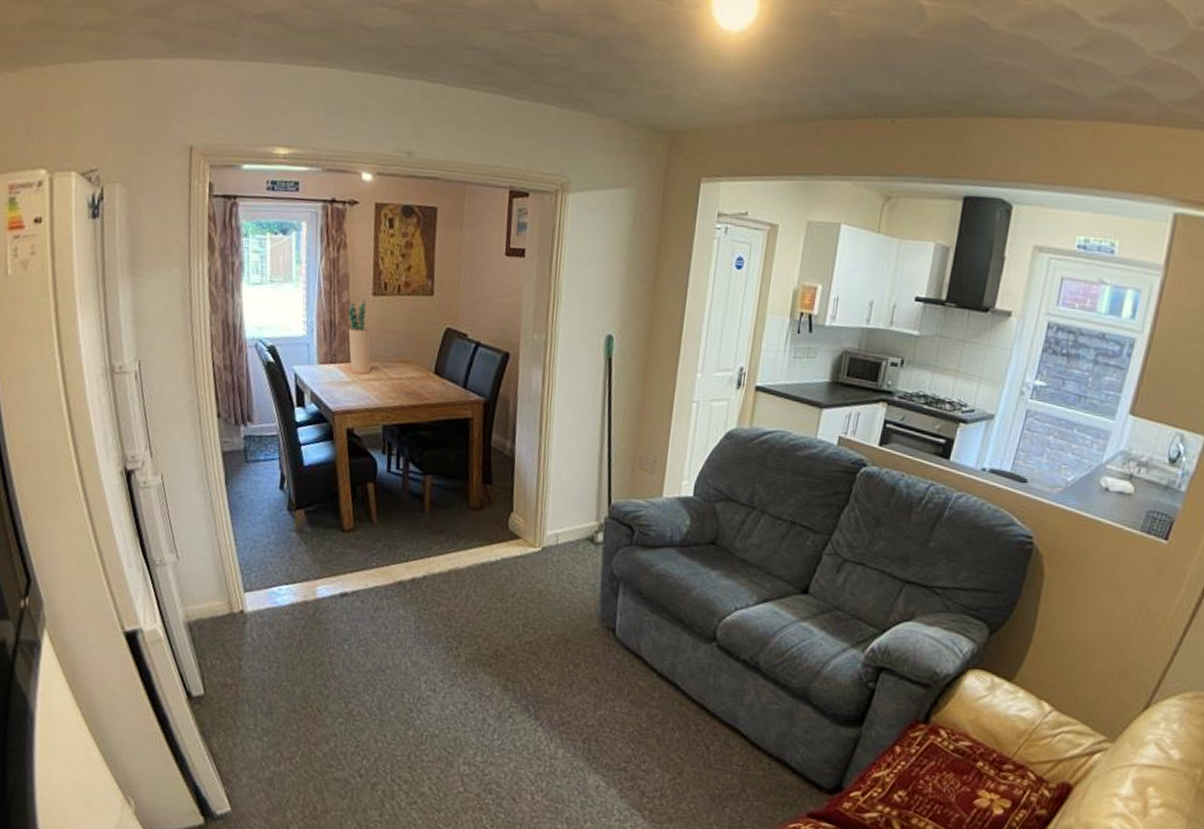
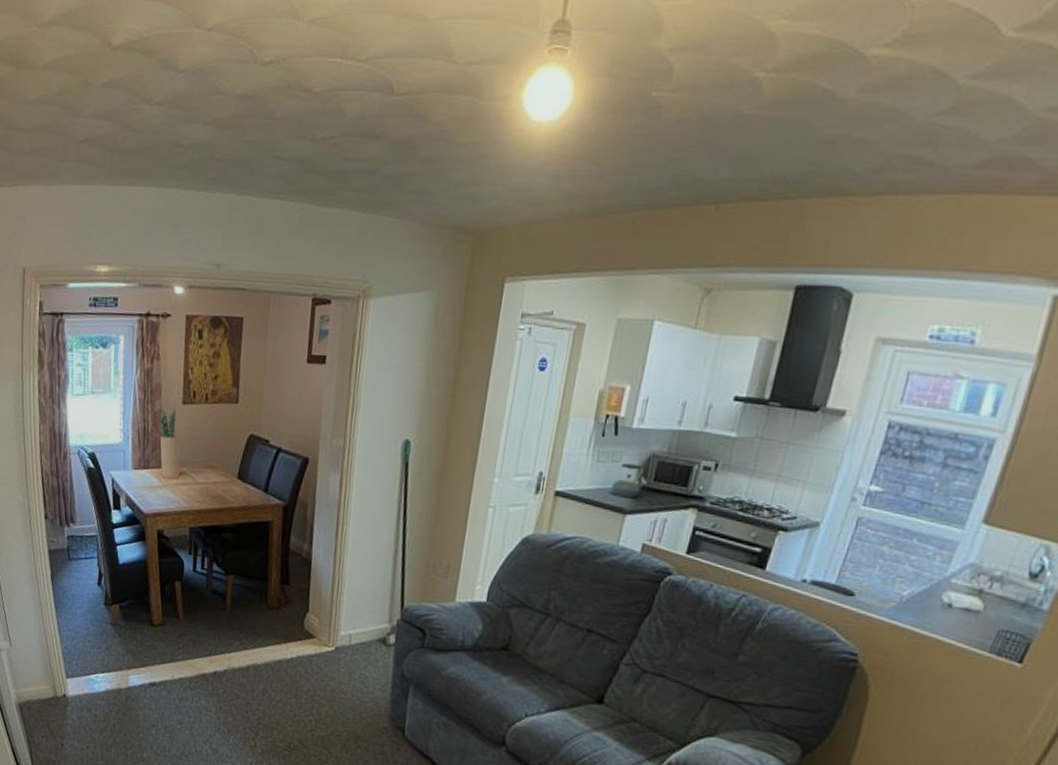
kettle: none [807,359,842,393] -> present [610,463,648,499]

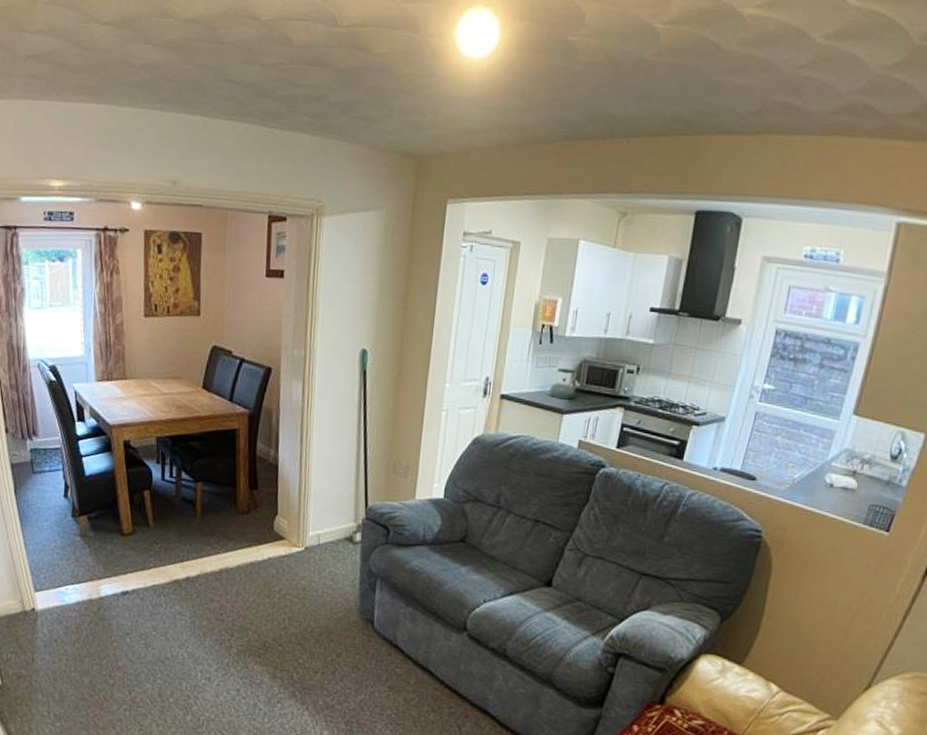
vase: present [160,406,181,480] -> none [122,319,145,391]

